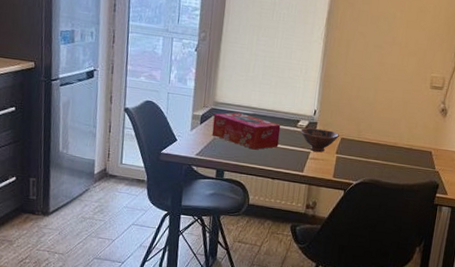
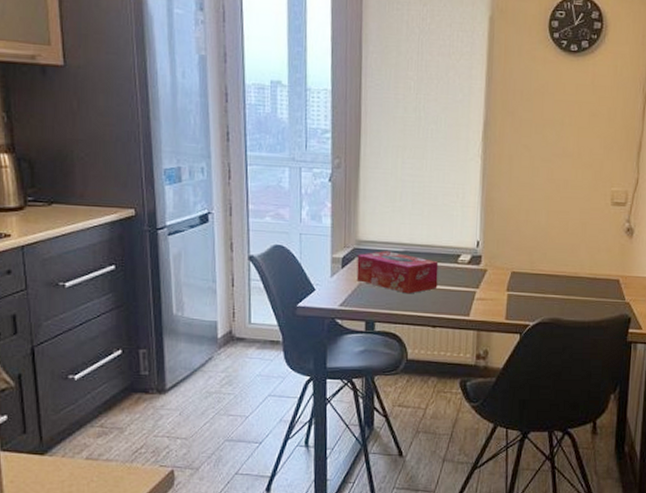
bowl: present [300,128,340,153] -> none [462,263,510,292]

